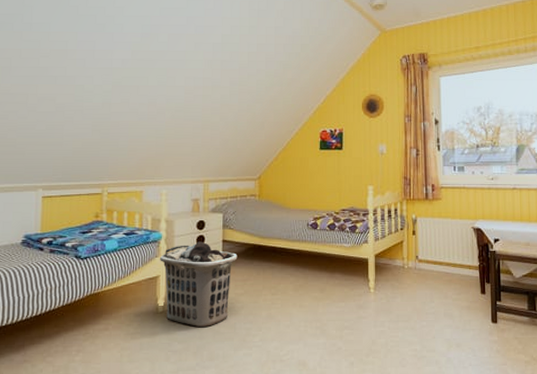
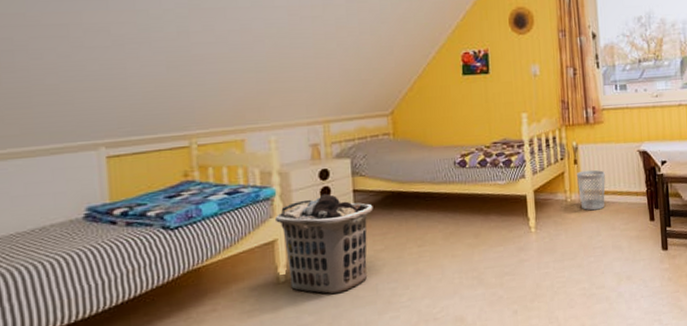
wastebasket: none [414,241,440,279] -> present [576,170,605,211]

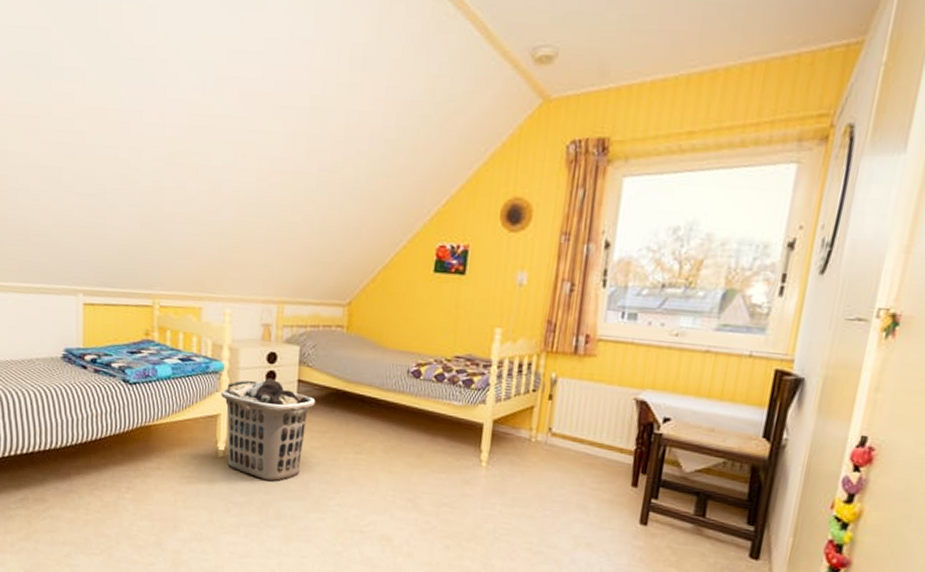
wastebasket: present [576,170,605,211] -> none [546,409,585,459]

